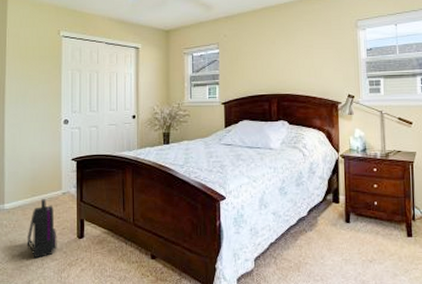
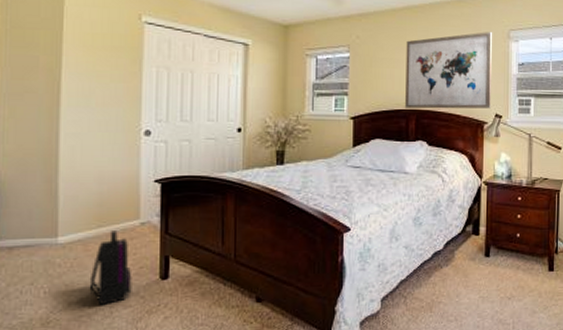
wall art: none [266,23,343,93] -> present [405,32,493,109]

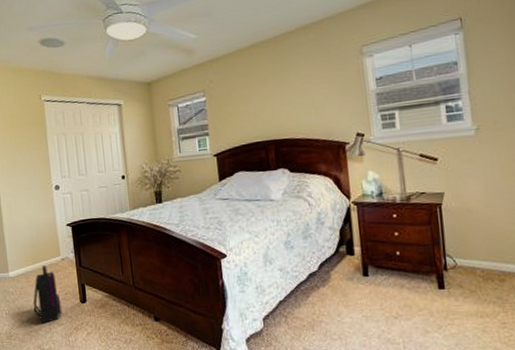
wall art: present [405,32,493,109] -> none [256,52,351,140]

